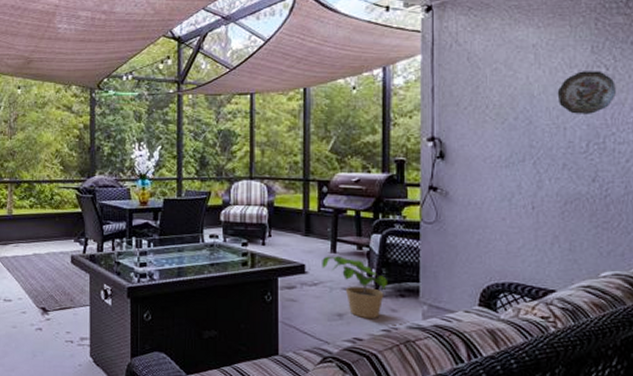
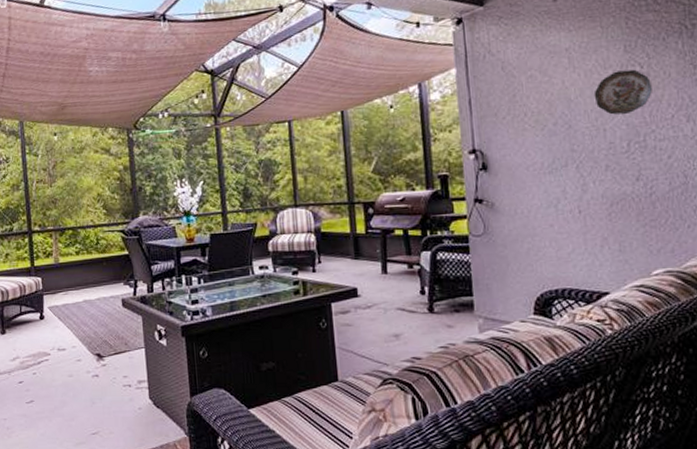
potted plant: present [322,255,387,318] -> none [374,275,441,336]

